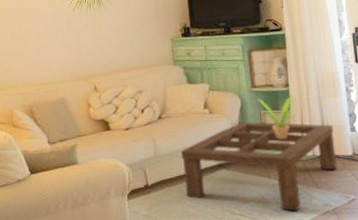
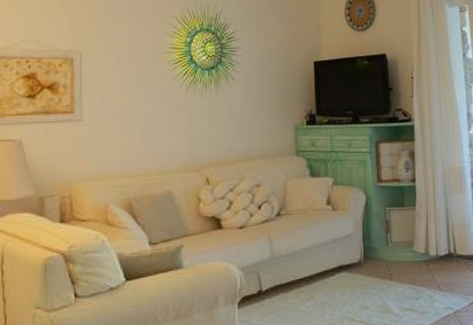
coffee table: present [181,121,337,211] -> none [300,219,460,316]
potted plant: present [256,96,296,139] -> none [382,192,422,237]

